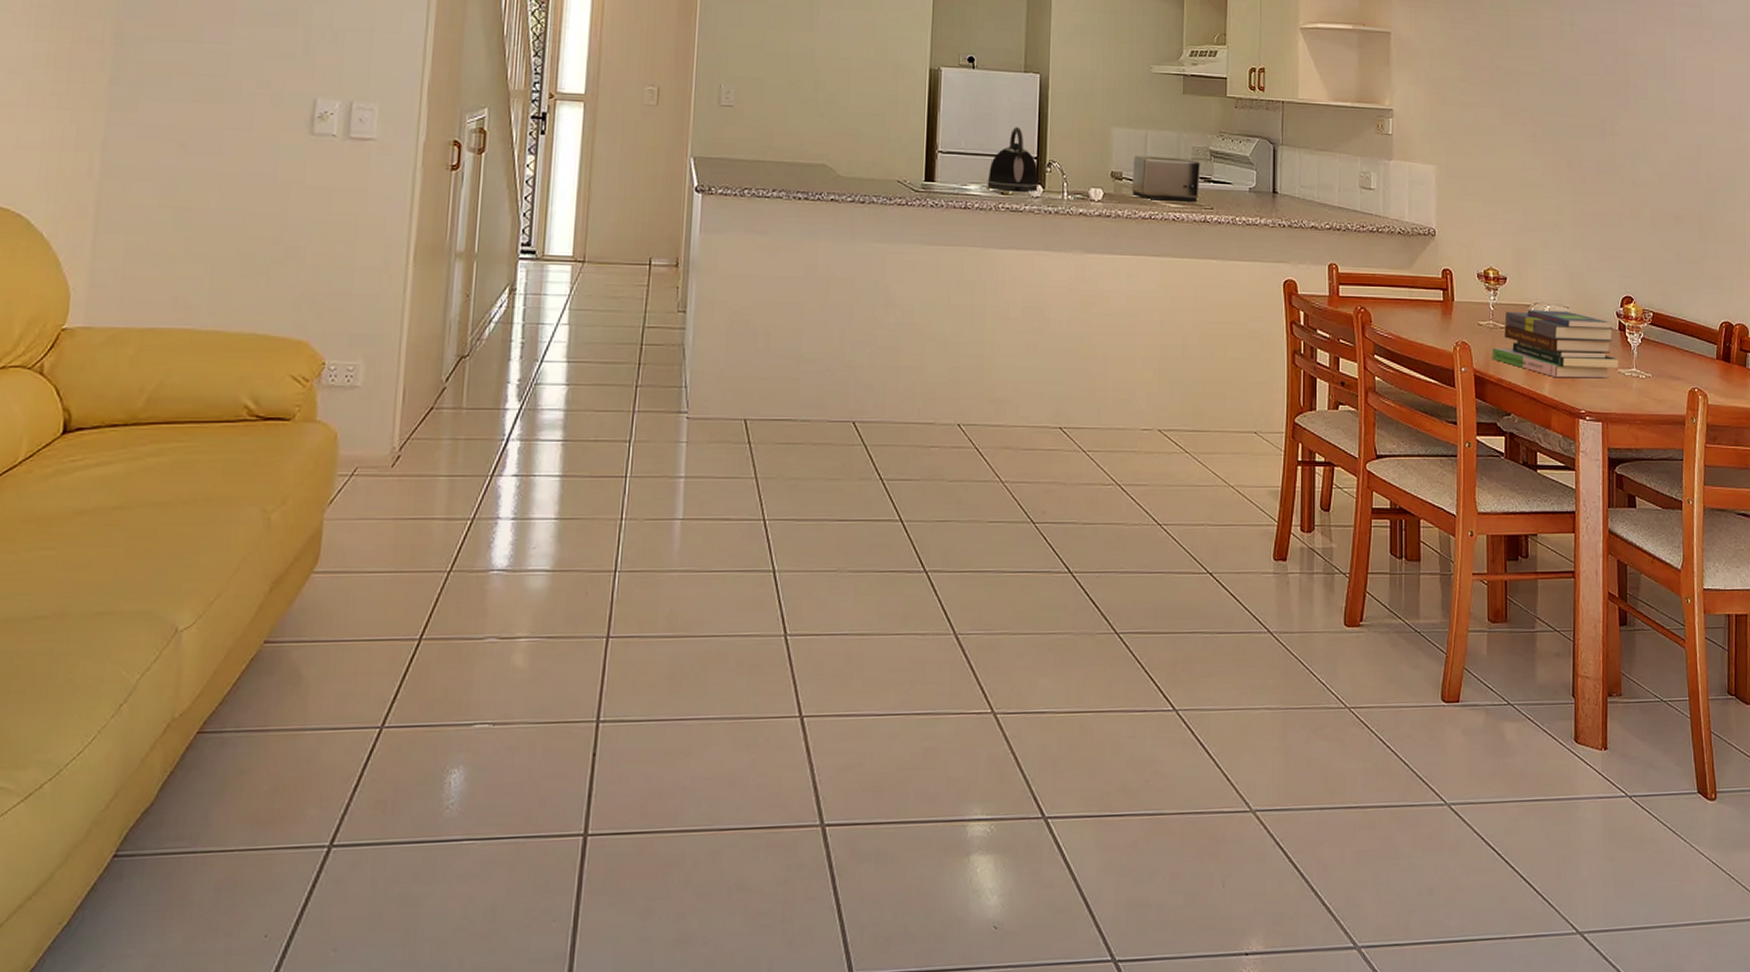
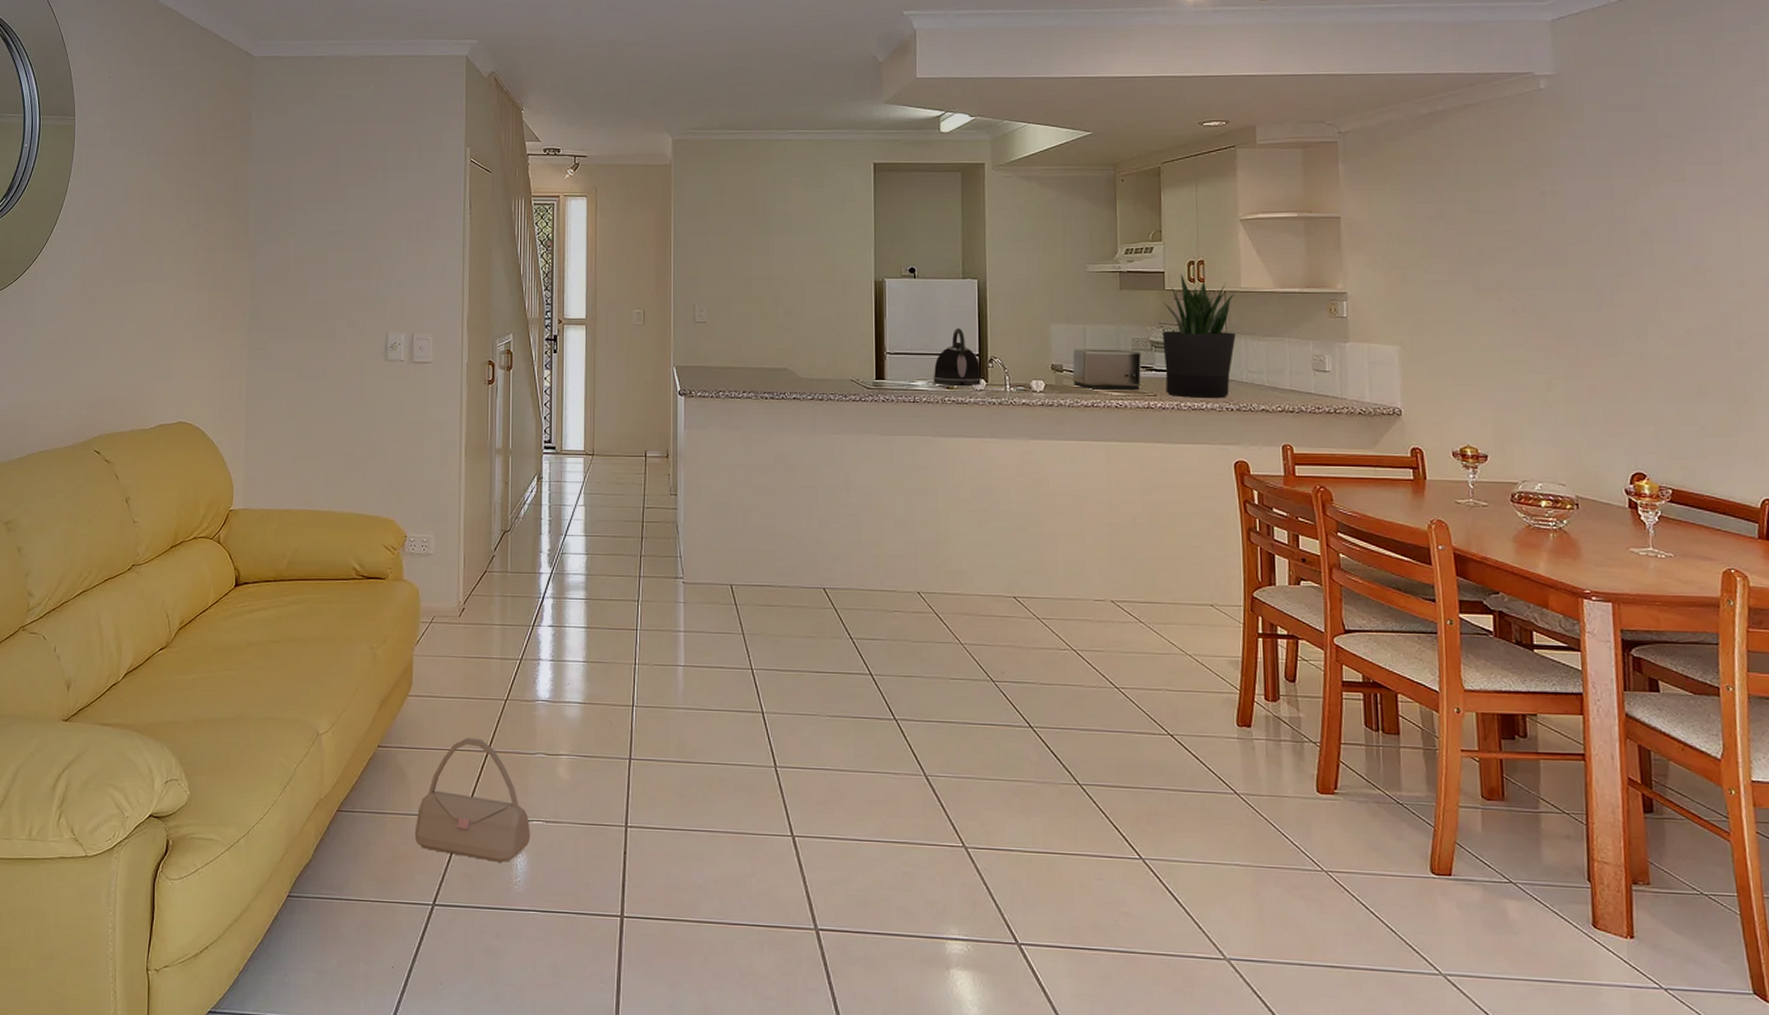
handbag: none [309,623,472,782] -> present [414,738,531,862]
planter: none [1222,81,1293,213] -> present [1162,274,1236,398]
books: present [1492,310,1619,379] -> none [1473,488,1631,558]

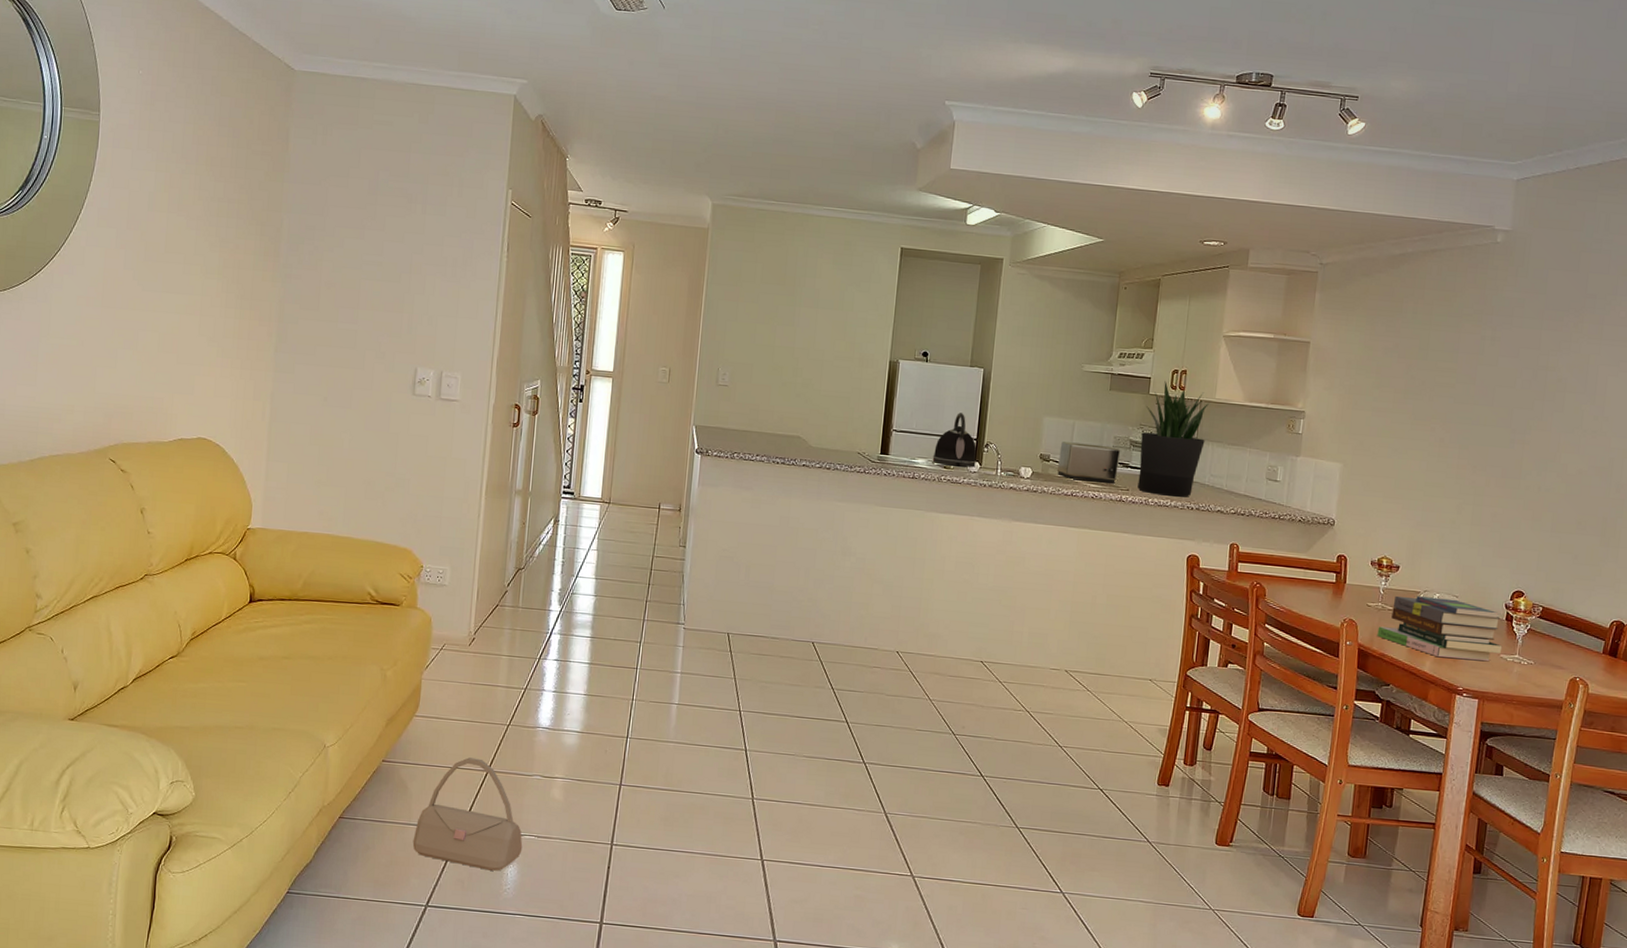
books: none [1473,488,1631,558] -> present [1377,595,1503,662]

